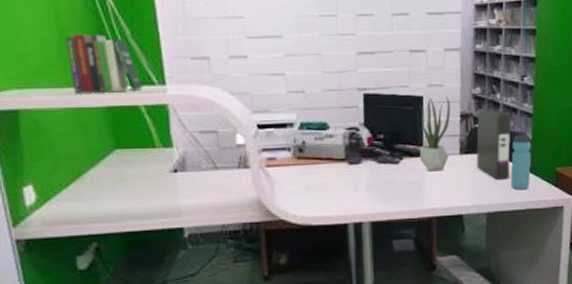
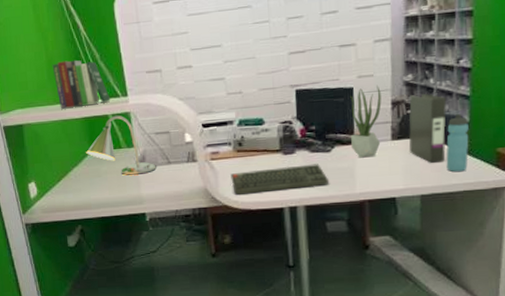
table lamp: none [106,107,200,181] -> present [85,115,156,175]
computer keyboard: none [289,176,397,208] -> present [230,164,330,195]

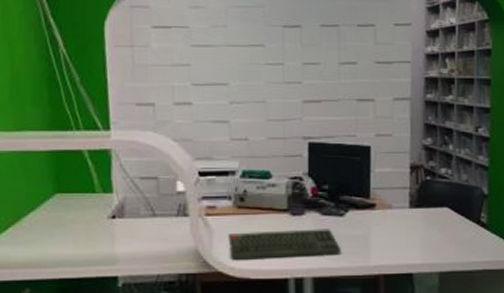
books: present [52,60,111,109] -> none [17,79,88,138]
table lamp: present [85,115,156,175] -> none [47,151,138,227]
potted plant: present [350,84,382,158] -> none [367,145,400,226]
binder: present [408,93,447,163] -> none [427,159,466,236]
water bottle: present [446,114,469,172] -> none [465,185,488,249]

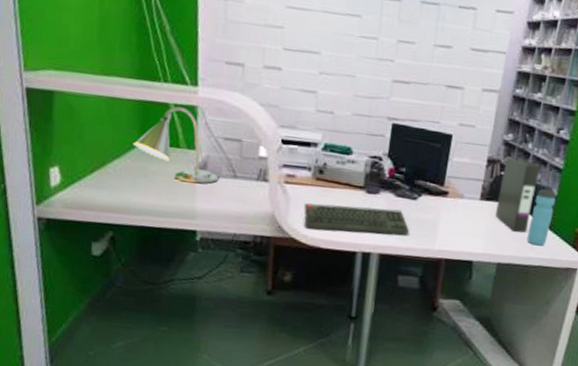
table lamp: none [47,151,138,227] -> present [132,106,219,184]
binder: none [427,159,466,236] -> present [494,156,541,233]
water bottle: none [465,185,488,249] -> present [527,186,556,246]

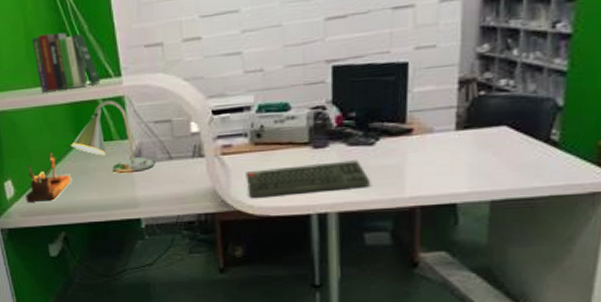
desk organizer: none [73,147,128,197] -> present [25,153,71,202]
books: none [105,22,176,88] -> present [31,32,101,93]
binder: present [494,156,541,233] -> none [478,68,535,160]
water bottle: present [527,186,556,246] -> none [527,96,562,172]

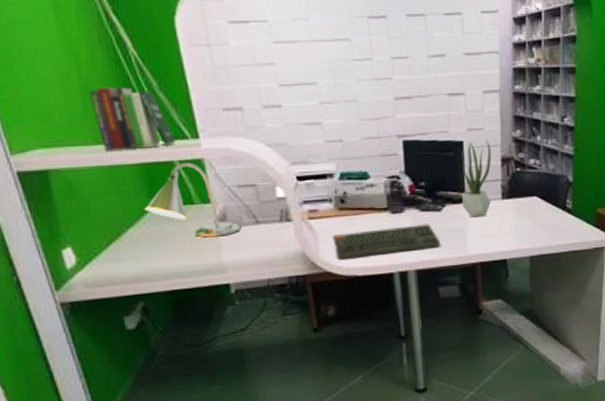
desk organizer: present [25,153,71,202] -> none [91,217,147,272]
potted plant: none [402,58,445,153] -> present [460,139,492,218]

